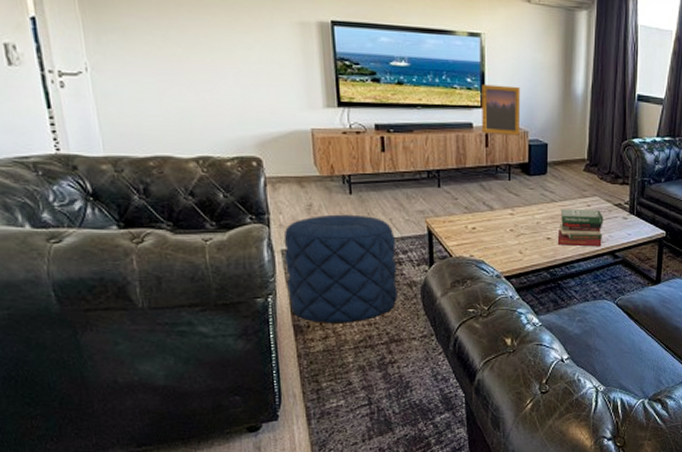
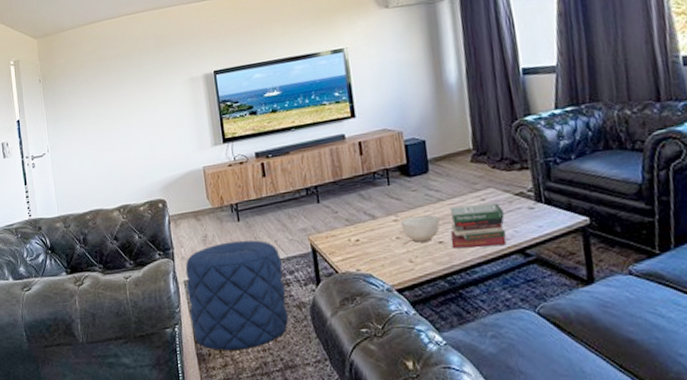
picture frame: present [481,84,521,136] -> none [349,89,394,143]
bowl: none [516,213,550,236] -> present [401,215,441,243]

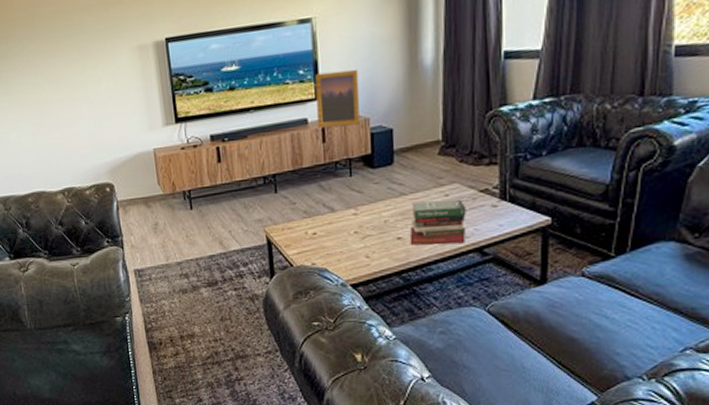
pouf: present [185,240,288,351] -> none [135,229,241,340]
picture frame: none [349,89,394,143] -> present [315,68,360,129]
bowl: present [401,215,441,243] -> none [360,209,401,238]

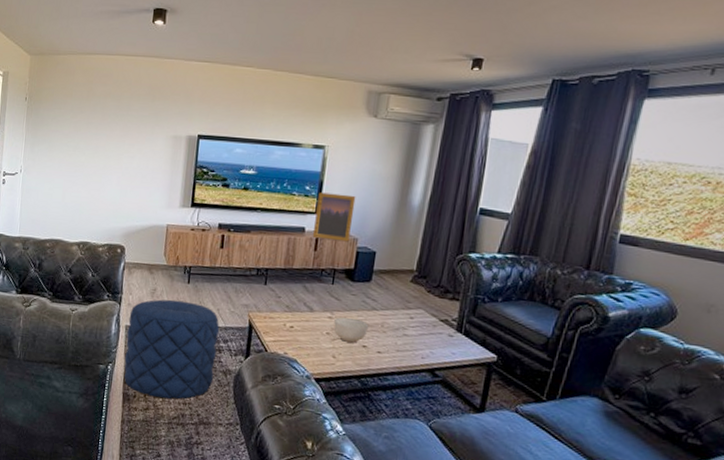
pouf: none [135,229,241,340] -> present [124,299,219,399]
bowl: none [360,209,401,238] -> present [333,317,369,343]
books: present [410,199,466,246] -> none [373,318,427,363]

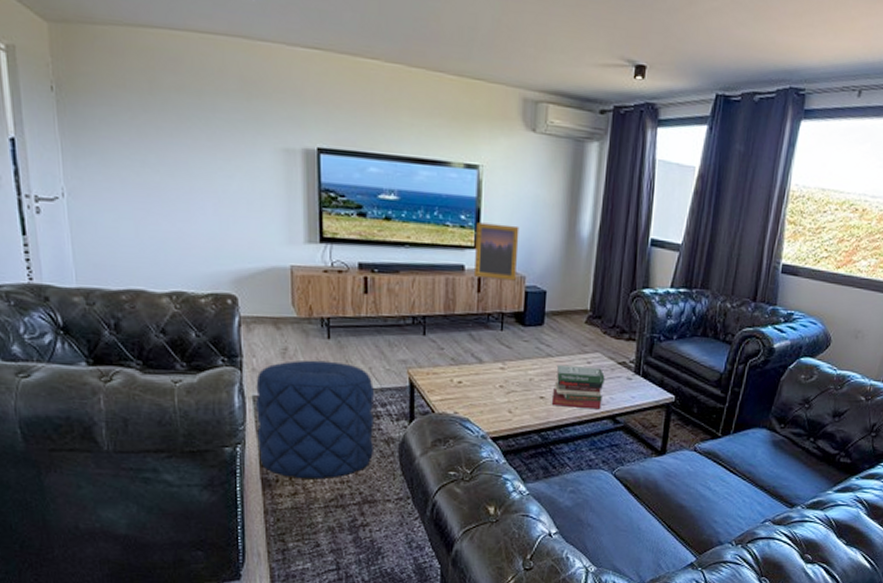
bowl: present [333,317,369,343] -> none [507,367,545,395]
books: none [373,318,427,363] -> present [551,365,605,410]

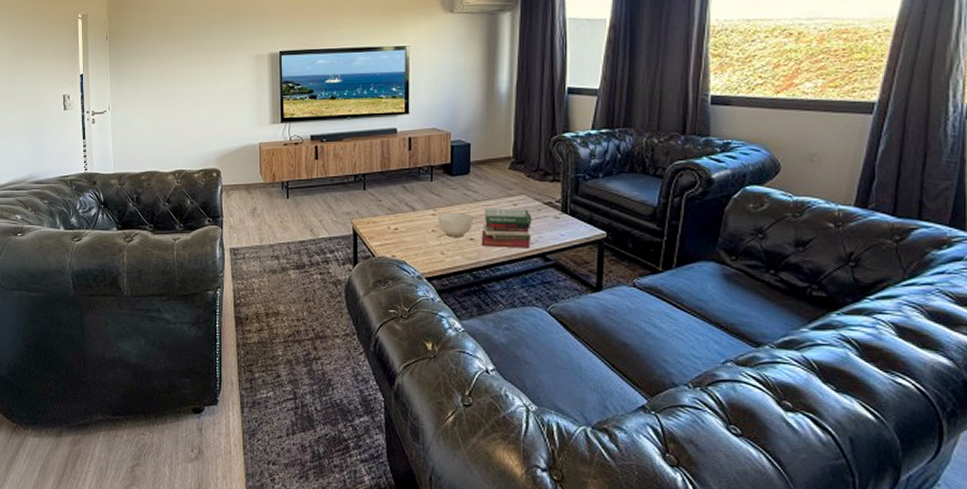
pouf: present [256,360,374,480] -> none [232,216,324,318]
picture frame: present [473,222,519,281] -> none [405,91,443,138]
bowl: none [507,367,545,395] -> present [438,213,474,237]

